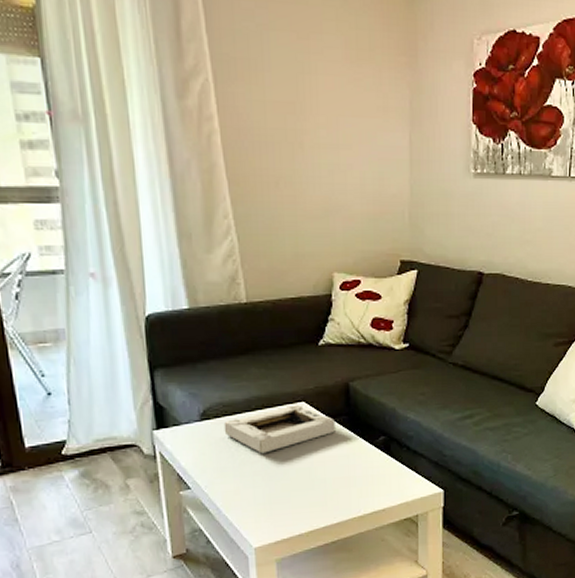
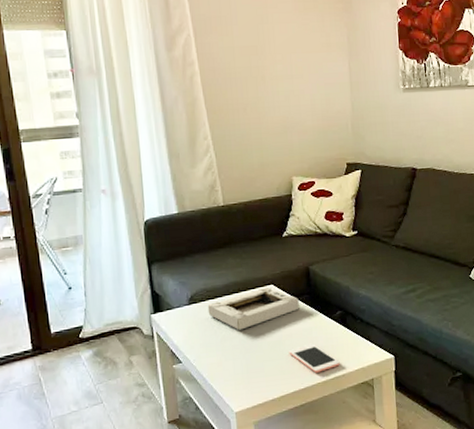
cell phone: none [320,472,380,506] -> present [289,343,340,373]

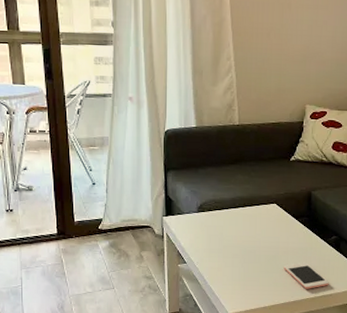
book: present [207,287,299,330] -> none [214,205,298,241]

